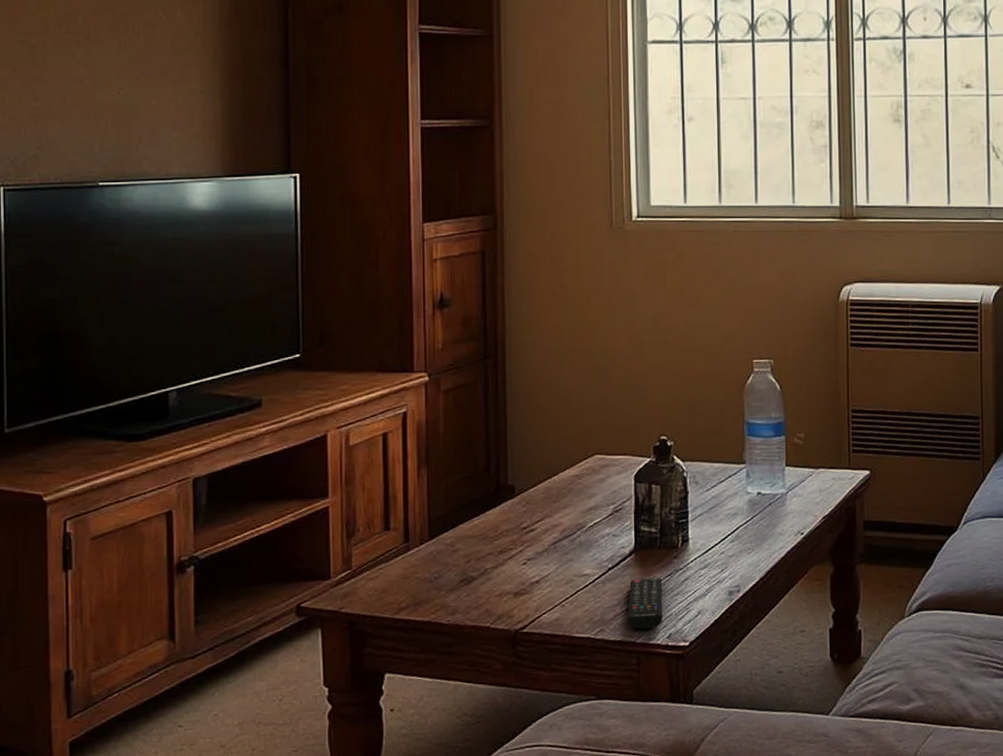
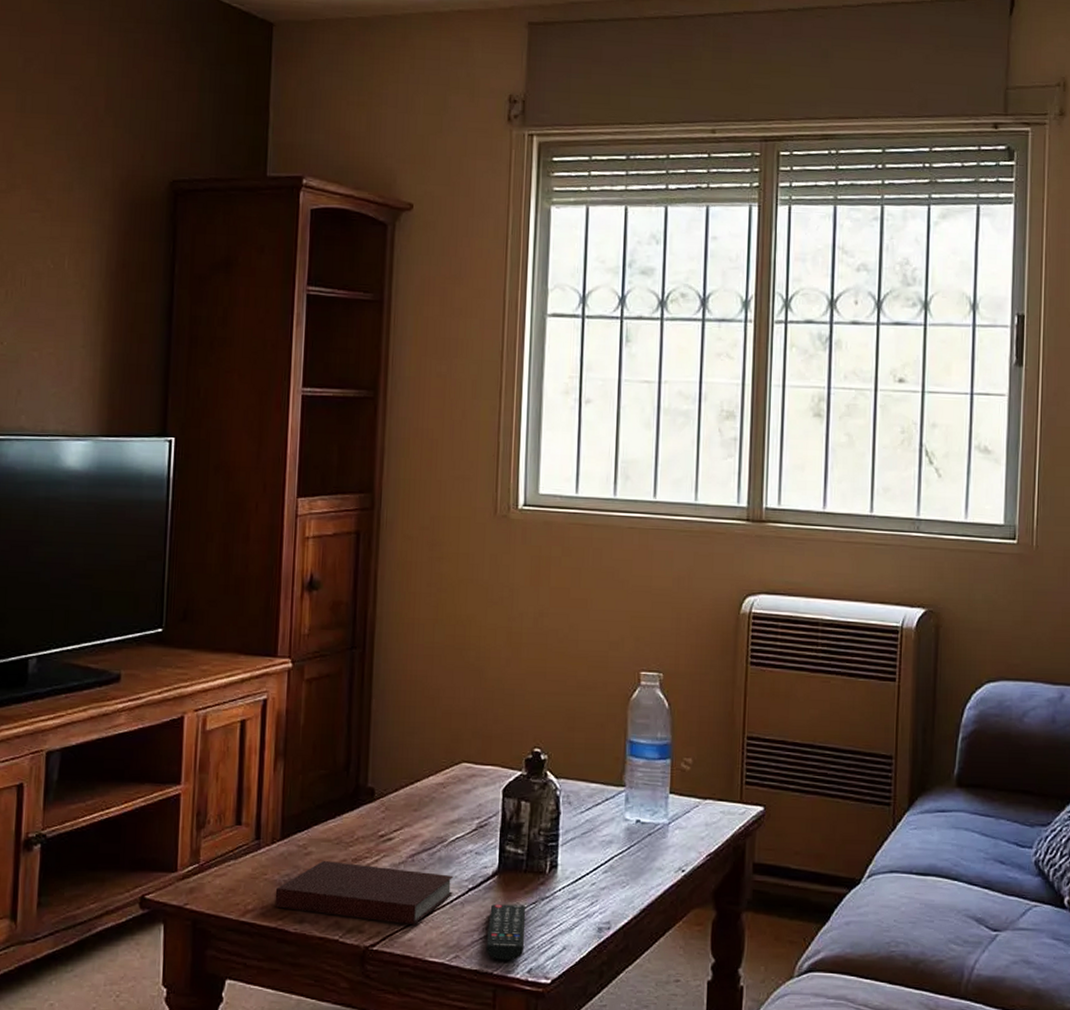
notebook: none [427,555,594,606] -> present [275,860,454,924]

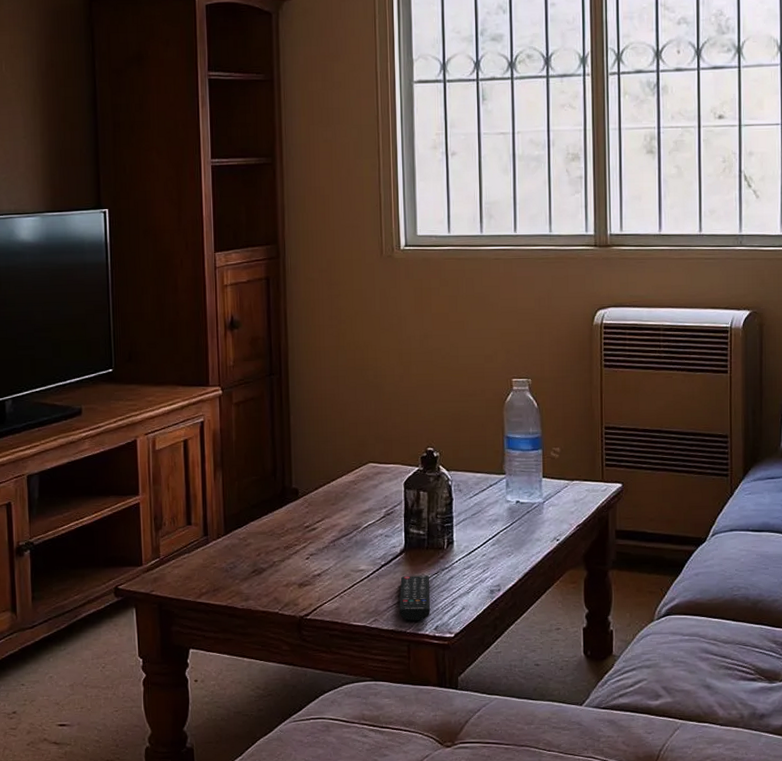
notebook: present [275,860,454,924] -> none [223,549,369,597]

